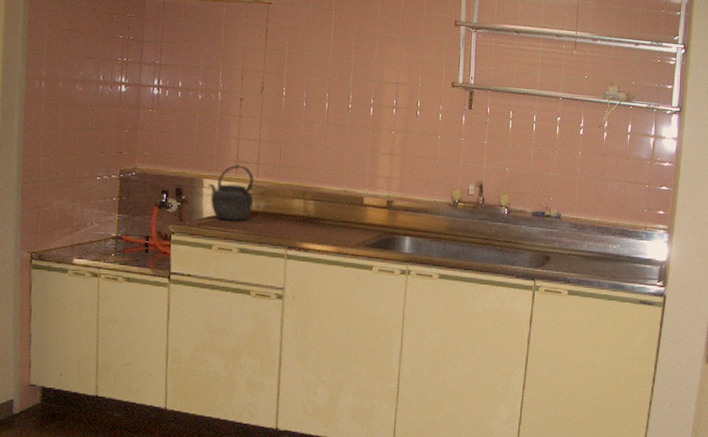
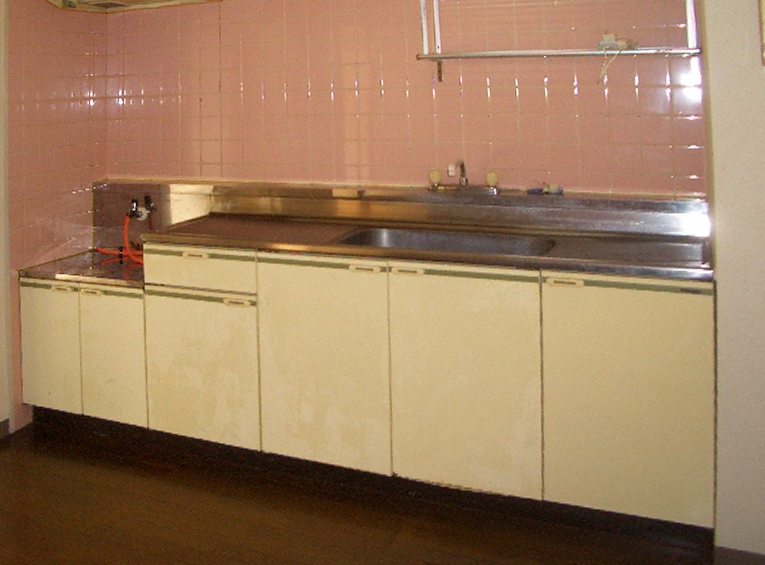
kettle: present [208,165,254,221] -> none [174,167,219,225]

